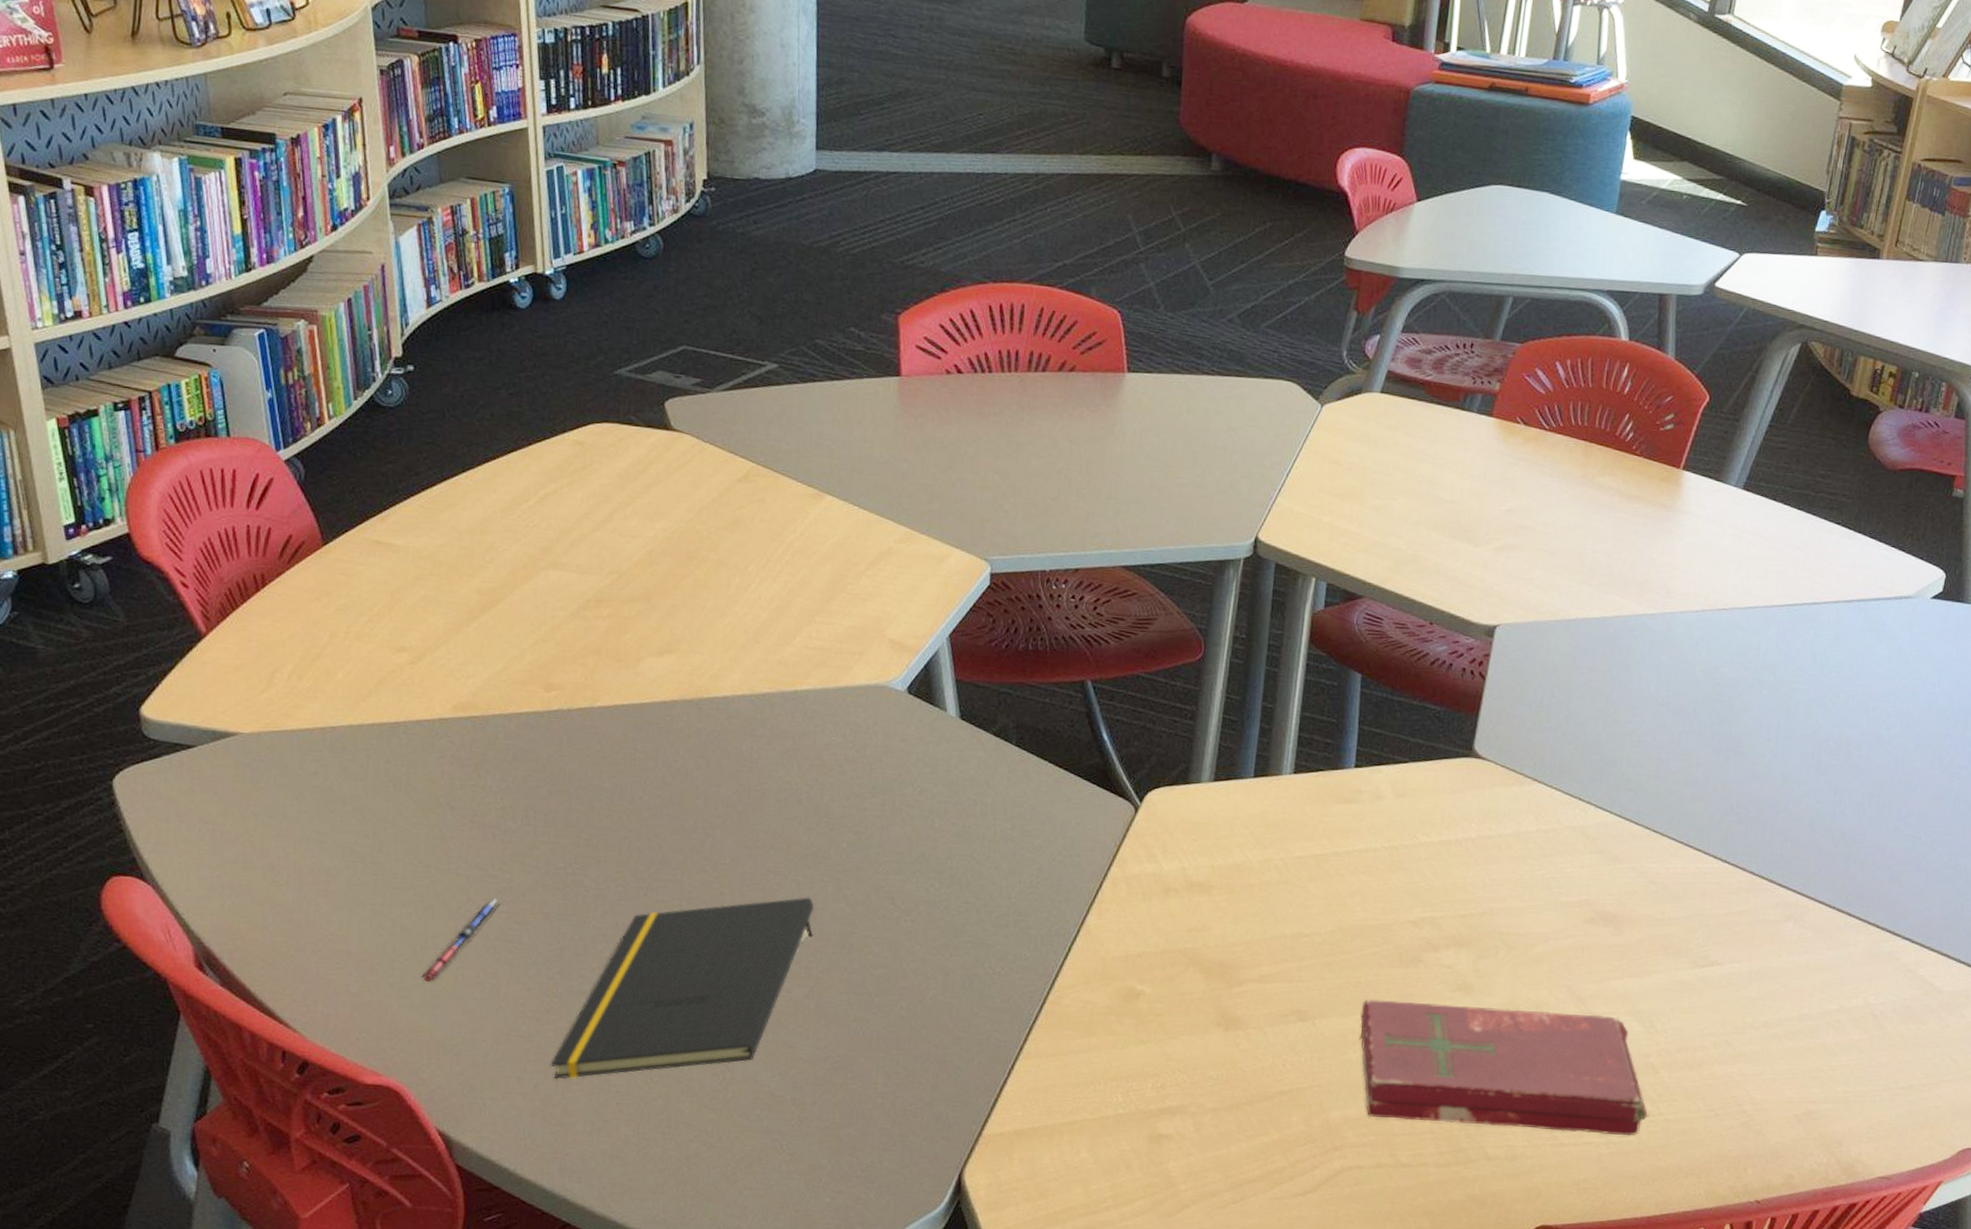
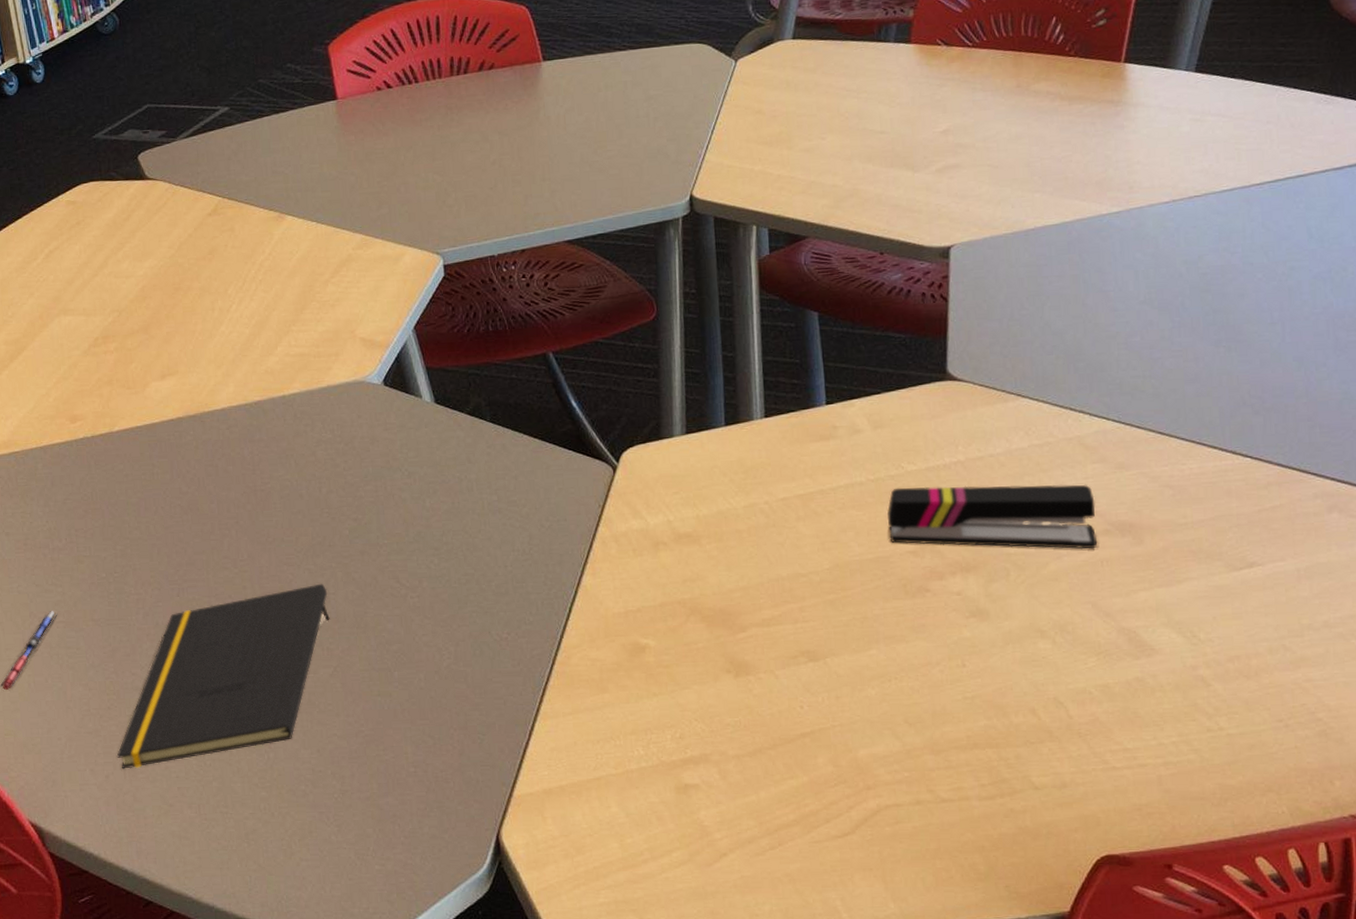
book: present [1359,998,1649,1136] -> none [872,629,1208,755]
stapler: none [1393,857,1587,936] -> present [887,484,1098,550]

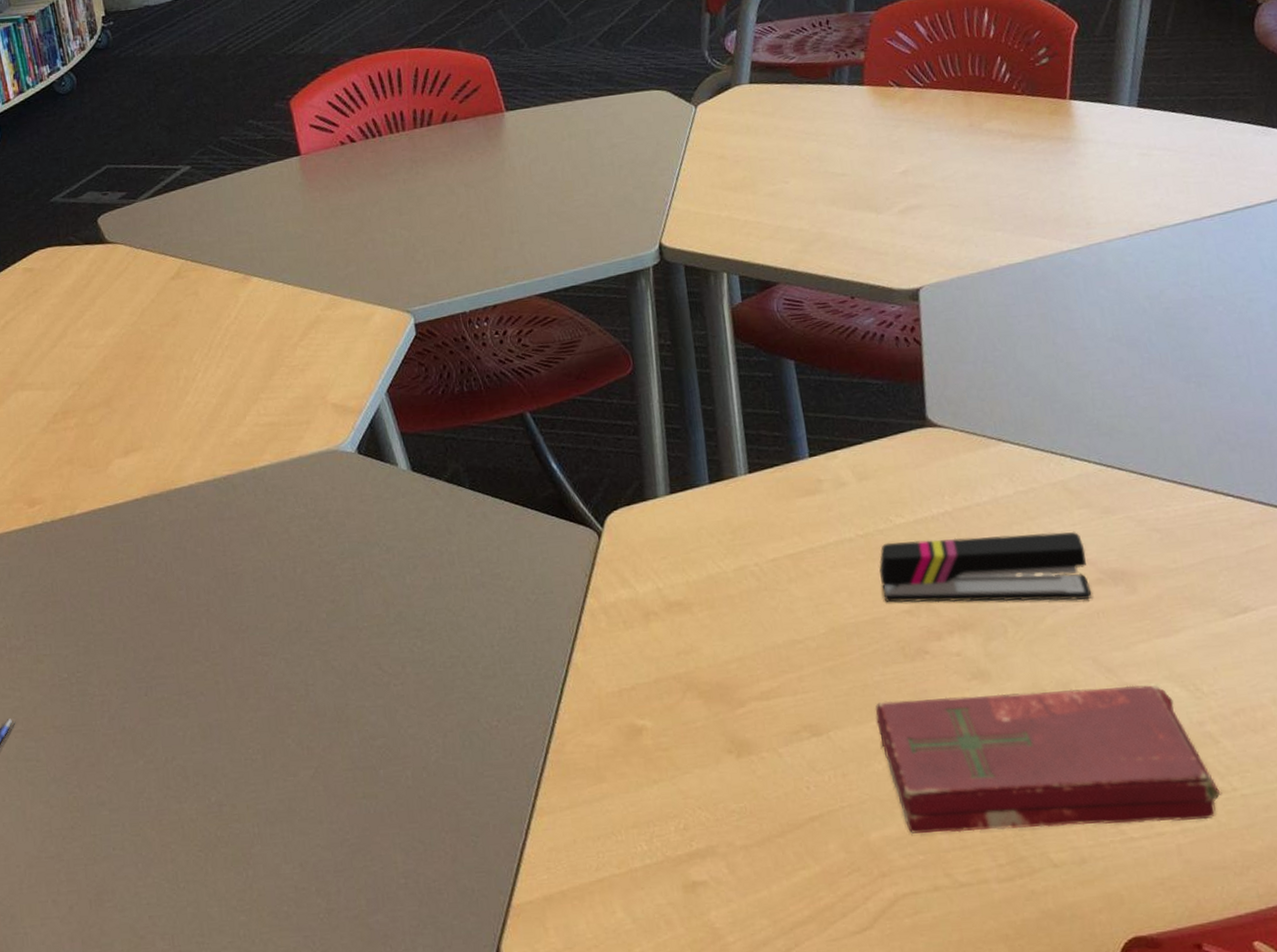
notepad: present [116,583,330,769] -> none [81,674,309,898]
book: none [872,629,1208,755] -> present [875,685,1223,834]

